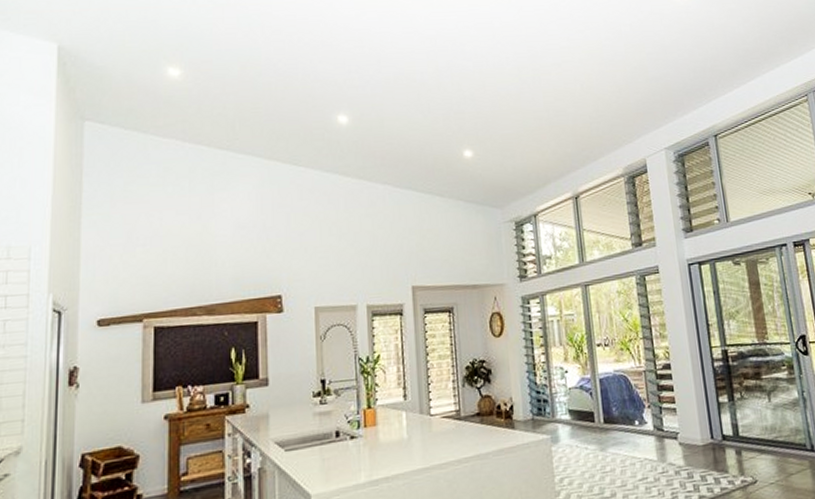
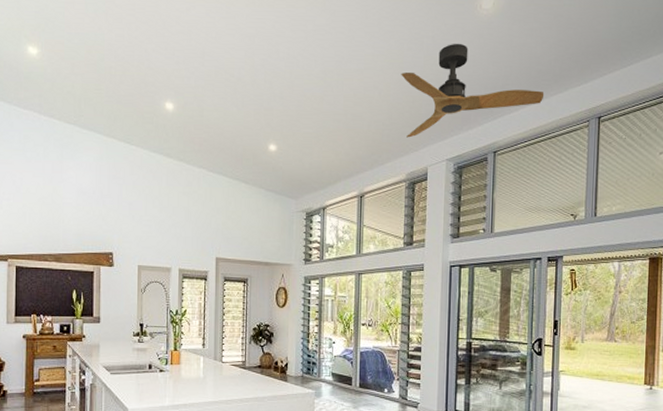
ceiling fan: none [602,29,757,129] -> present [401,43,545,138]

